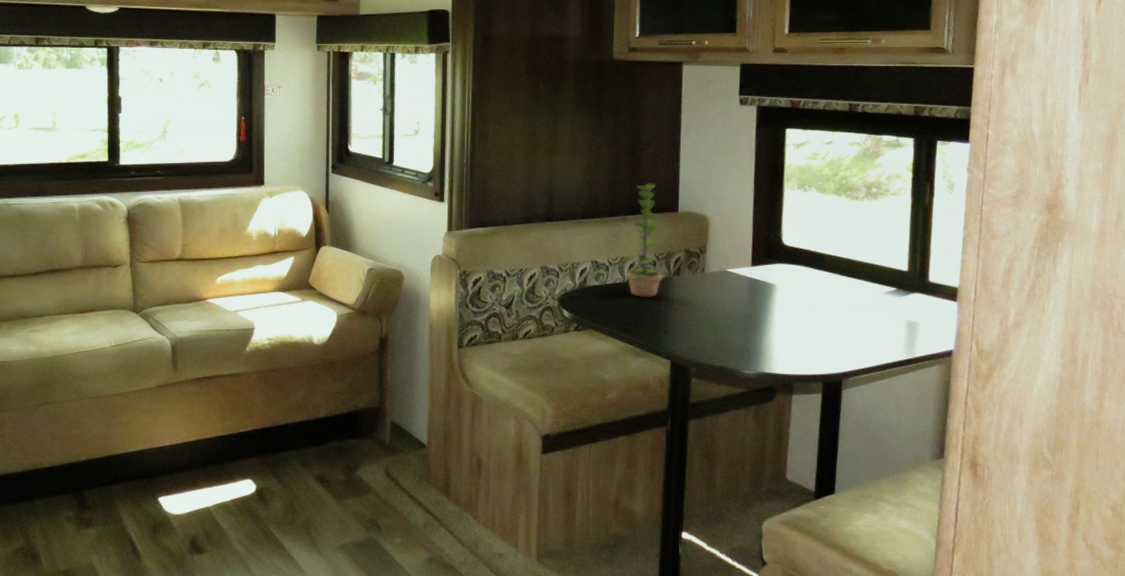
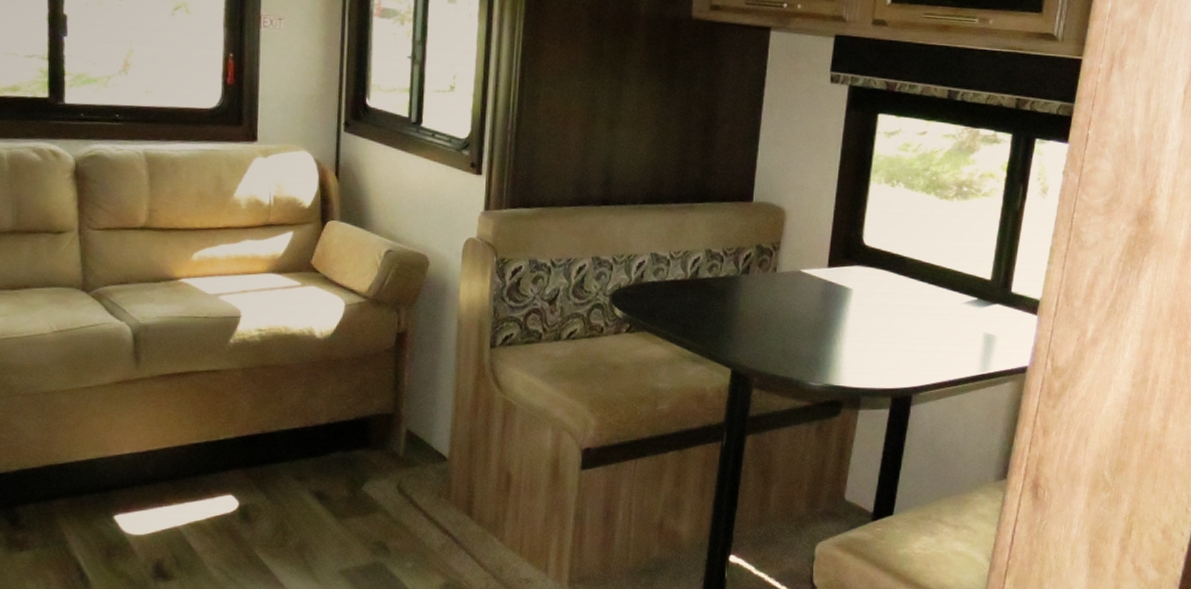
plant: present [620,183,663,298] -> none [685,167,731,298]

